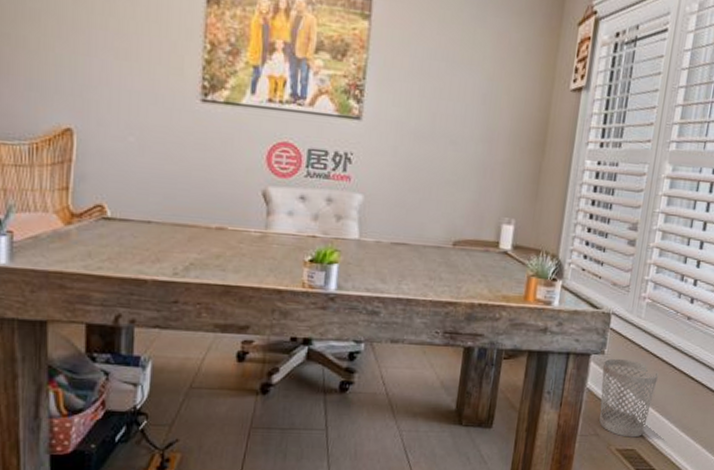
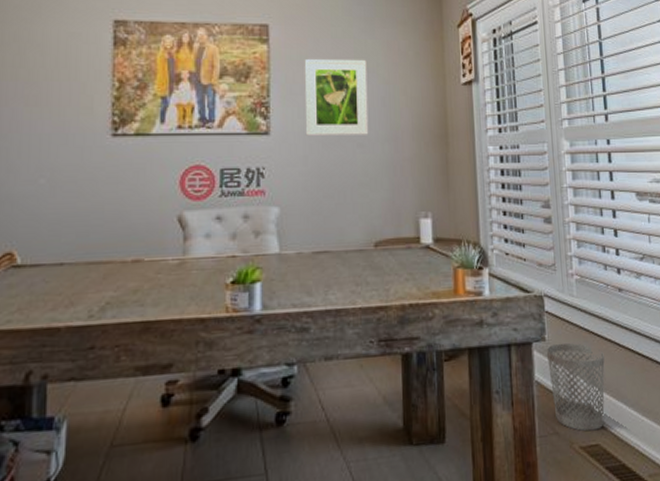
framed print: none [398,43,473,133] -> present [304,59,369,136]

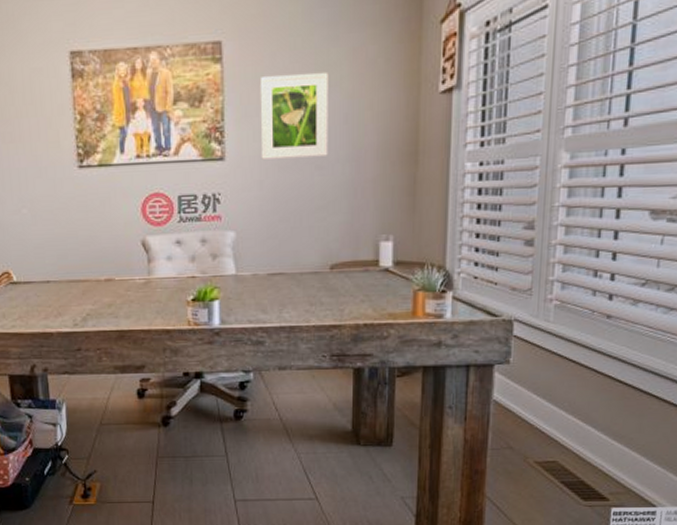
wastebasket: present [546,342,605,432] -> none [509,366,577,449]

